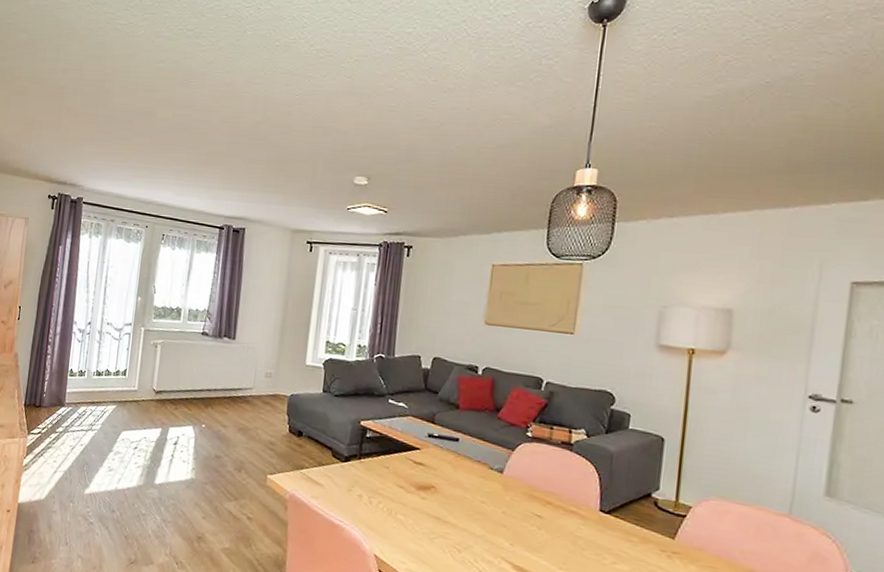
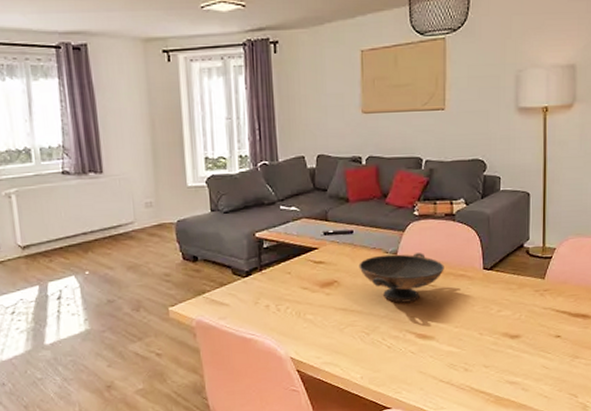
decorative bowl: none [459,469,554,529] -> present [359,253,444,303]

